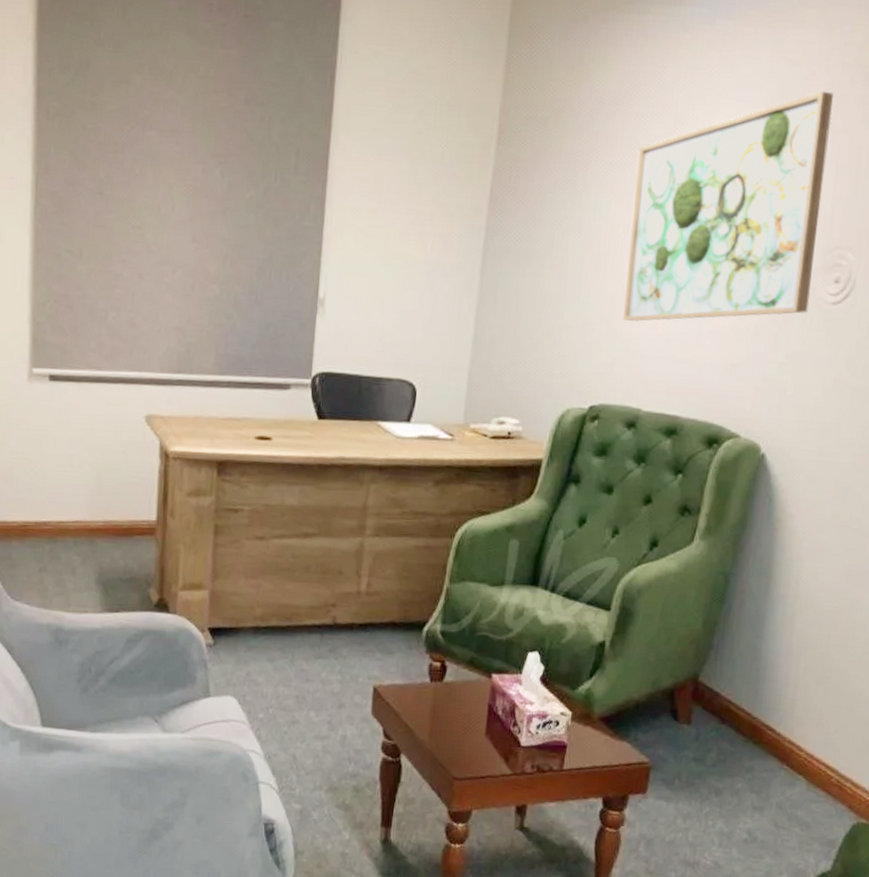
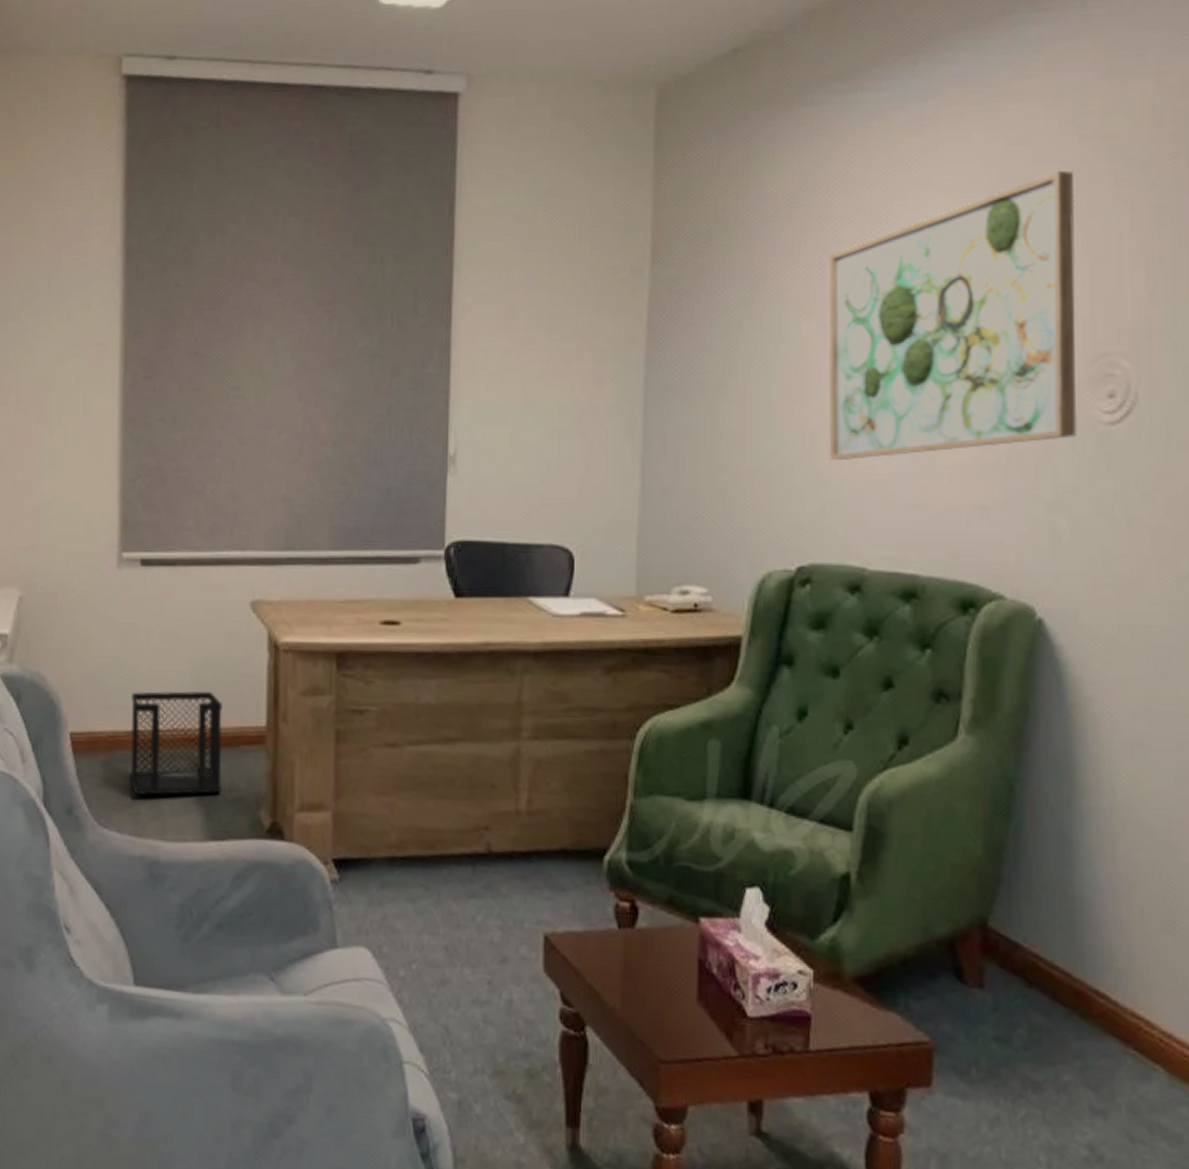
wastebasket: none [39,489,119,575] -> present [130,691,223,796]

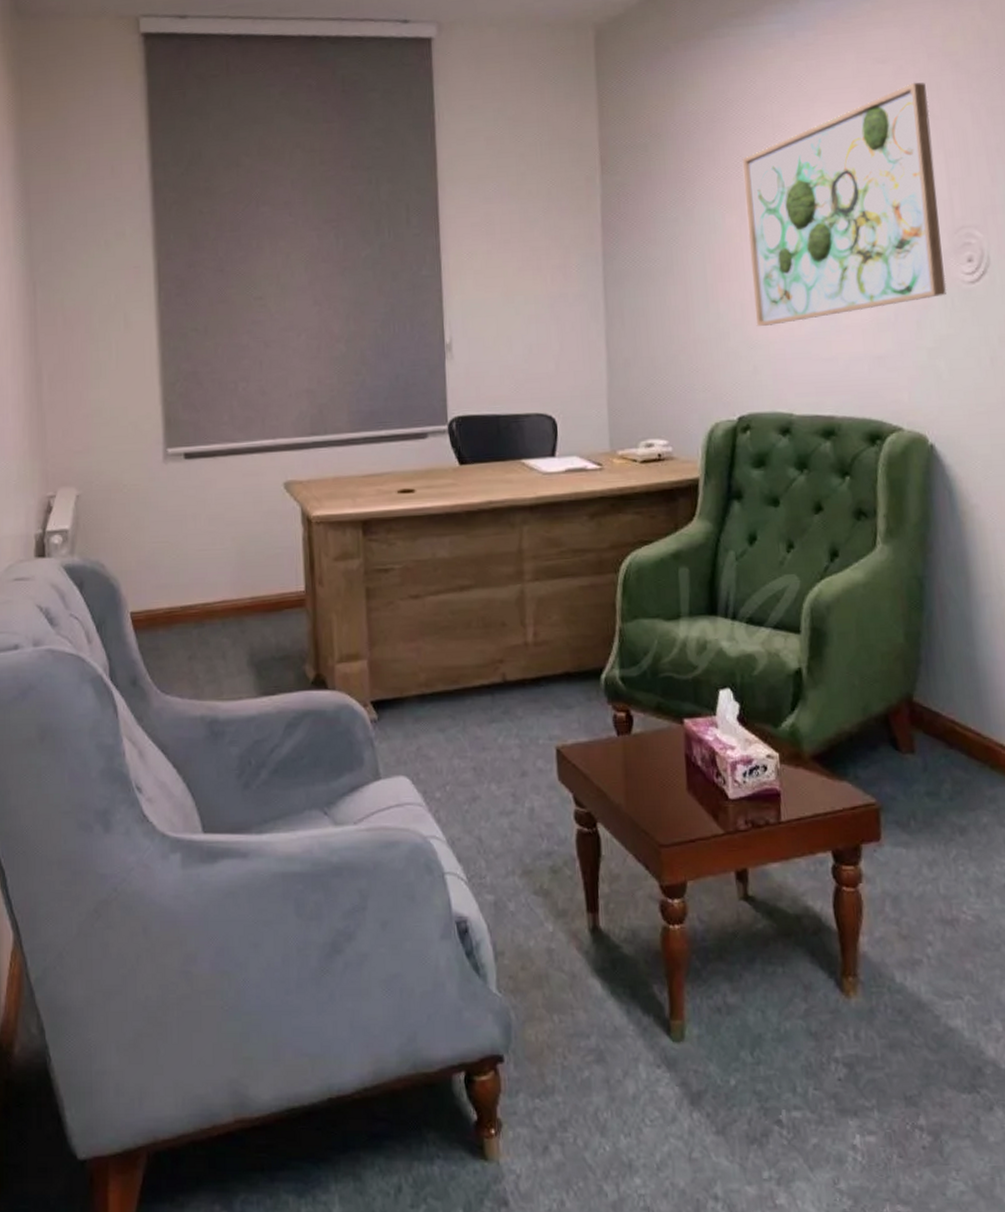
wastebasket: present [130,691,223,796] -> none [184,564,269,663]

